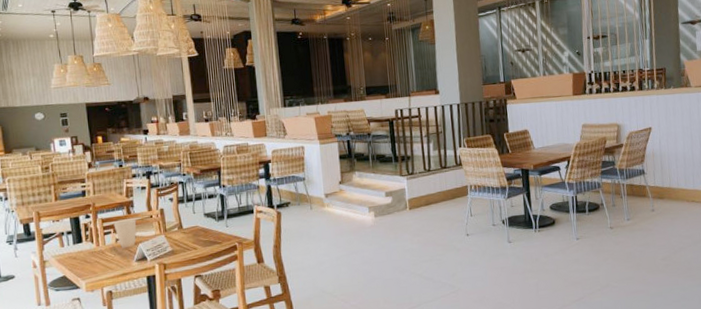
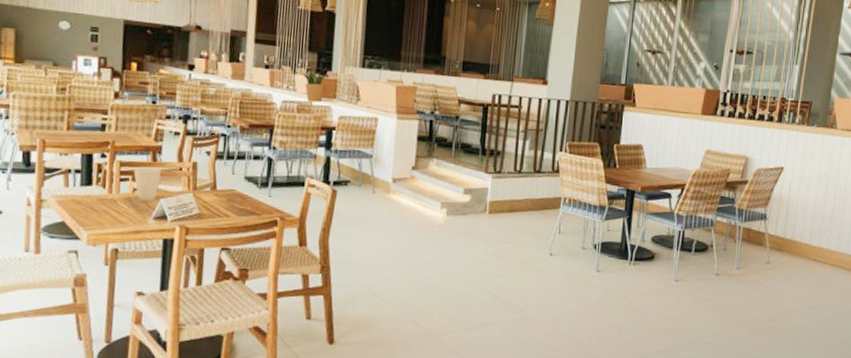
potted plant: none [235,117,257,143] -> present [301,71,328,102]

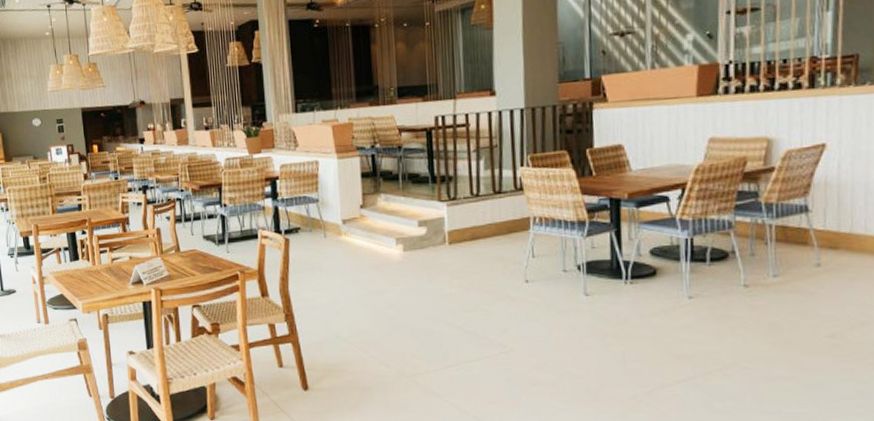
cup: present [133,168,162,204] -> none [109,238,133,272]

